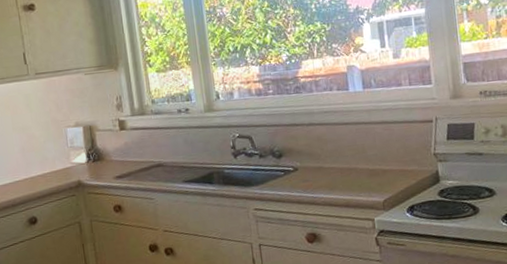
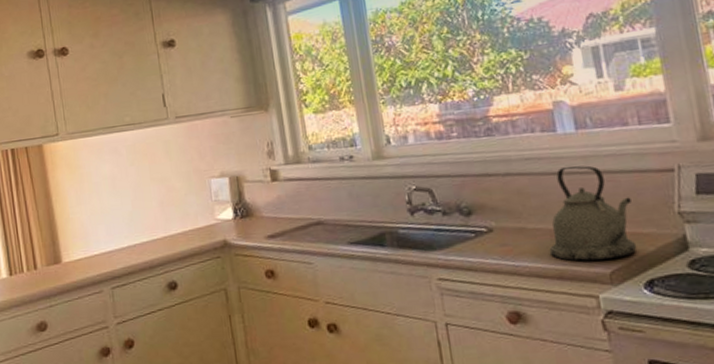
kettle: none [340,117,404,193] -> present [550,165,637,261]

